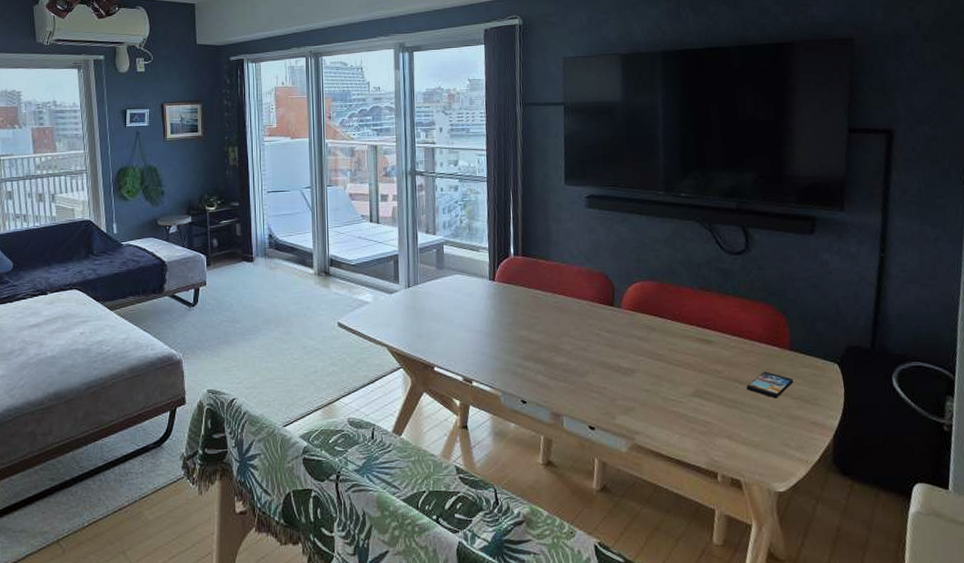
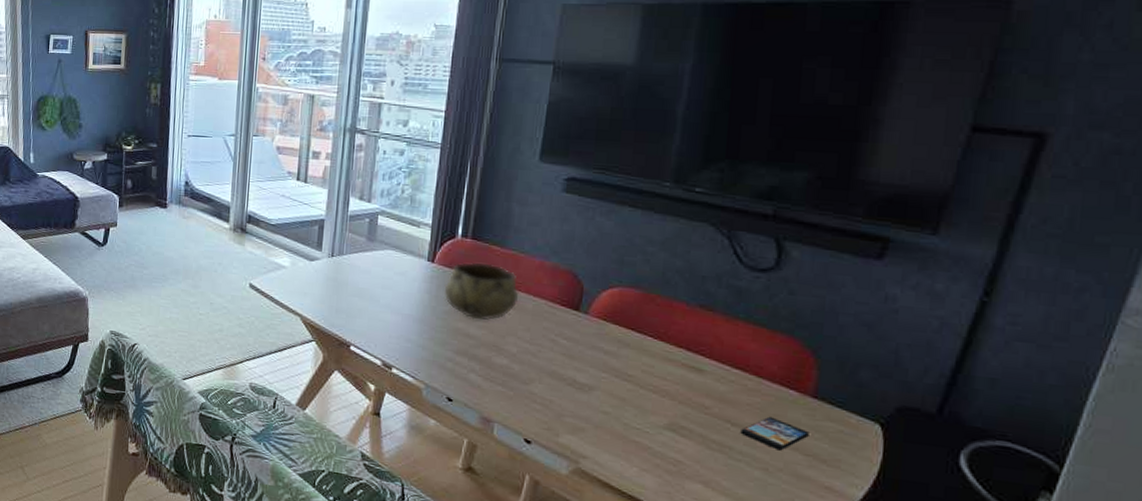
decorative bowl: none [506,275,567,326] -> present [443,262,520,321]

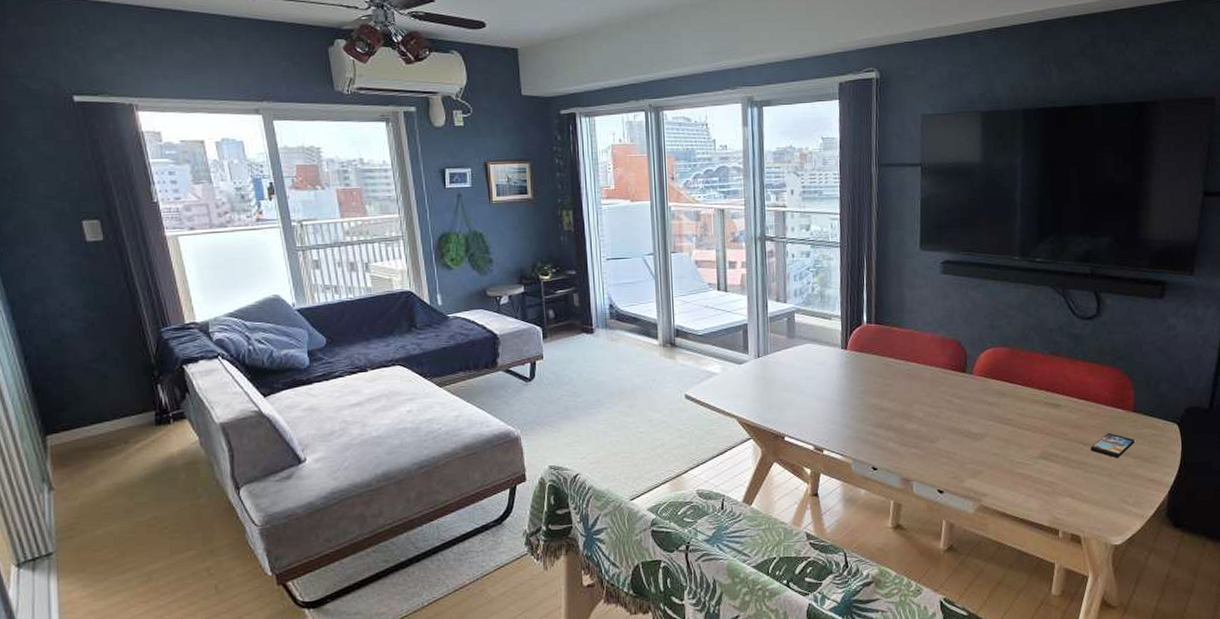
decorative bowl: present [443,262,520,321] -> none [858,343,919,394]

